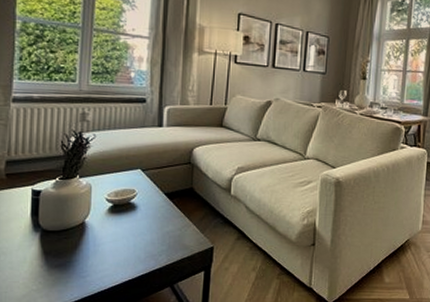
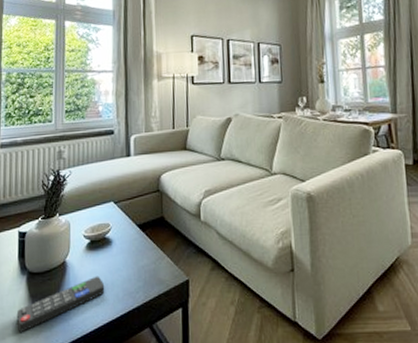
remote control: none [27,238,127,287] -> present [16,276,105,333]

